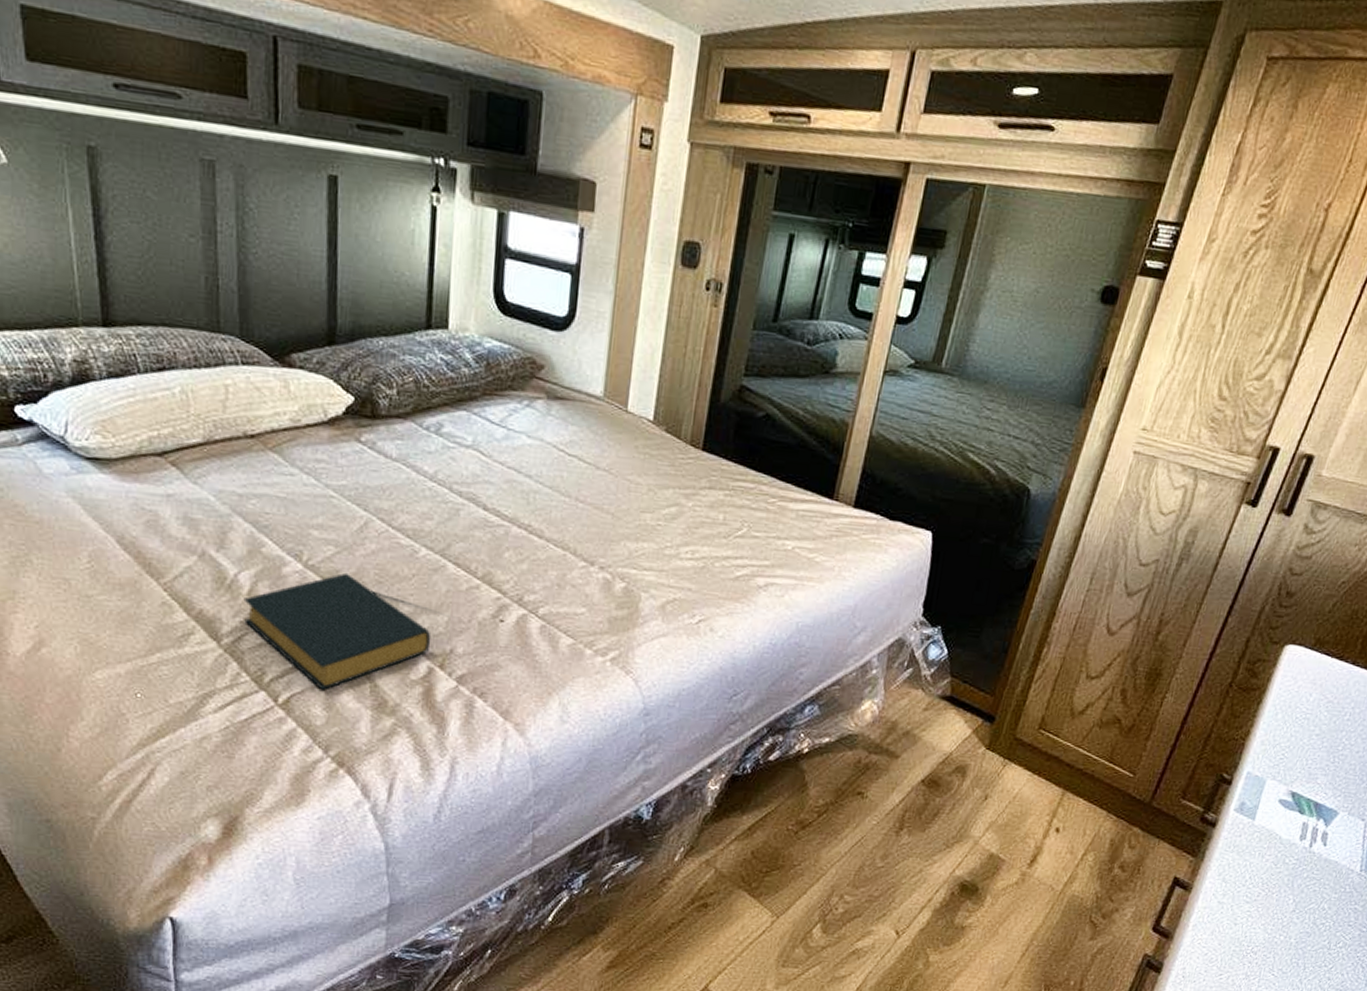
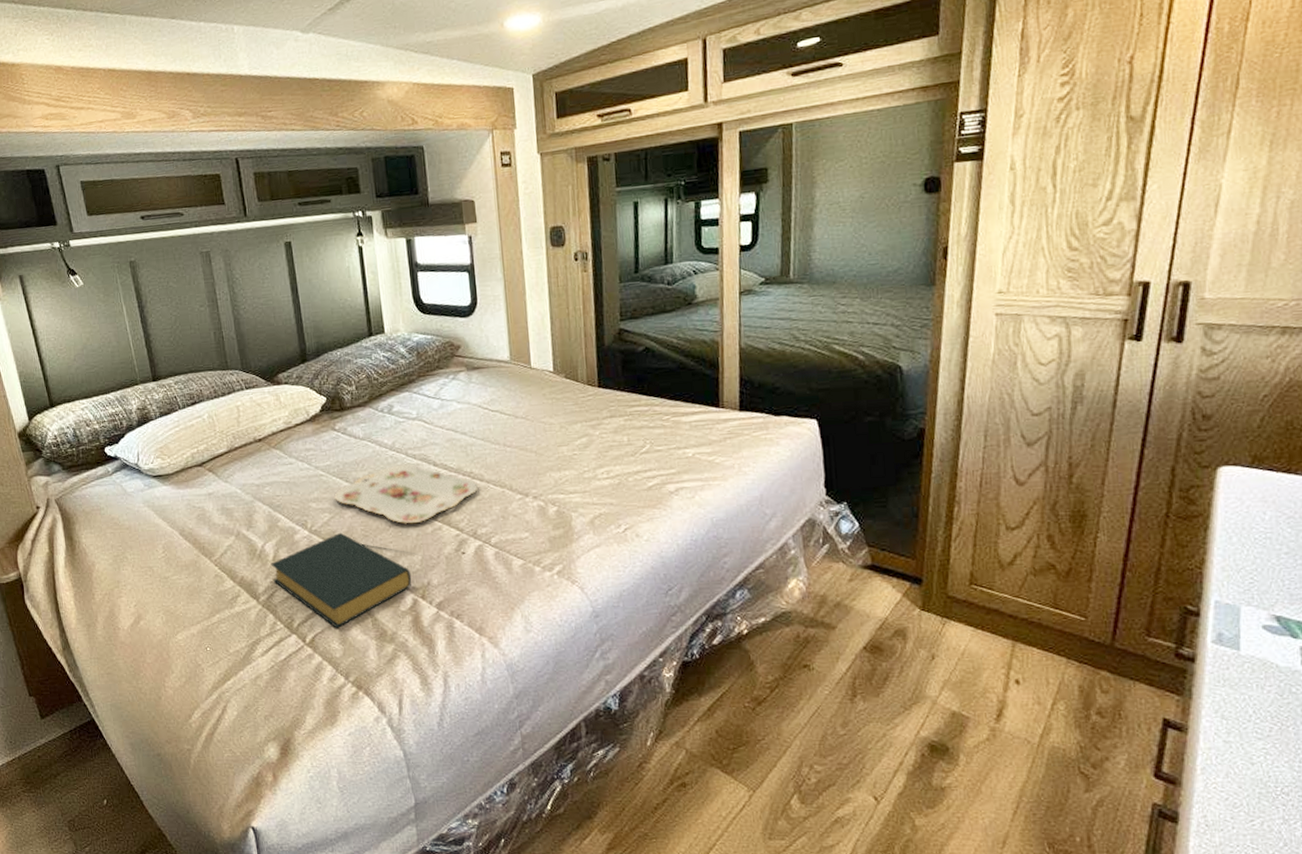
serving tray: none [345,500,536,577] -> present [334,464,479,524]

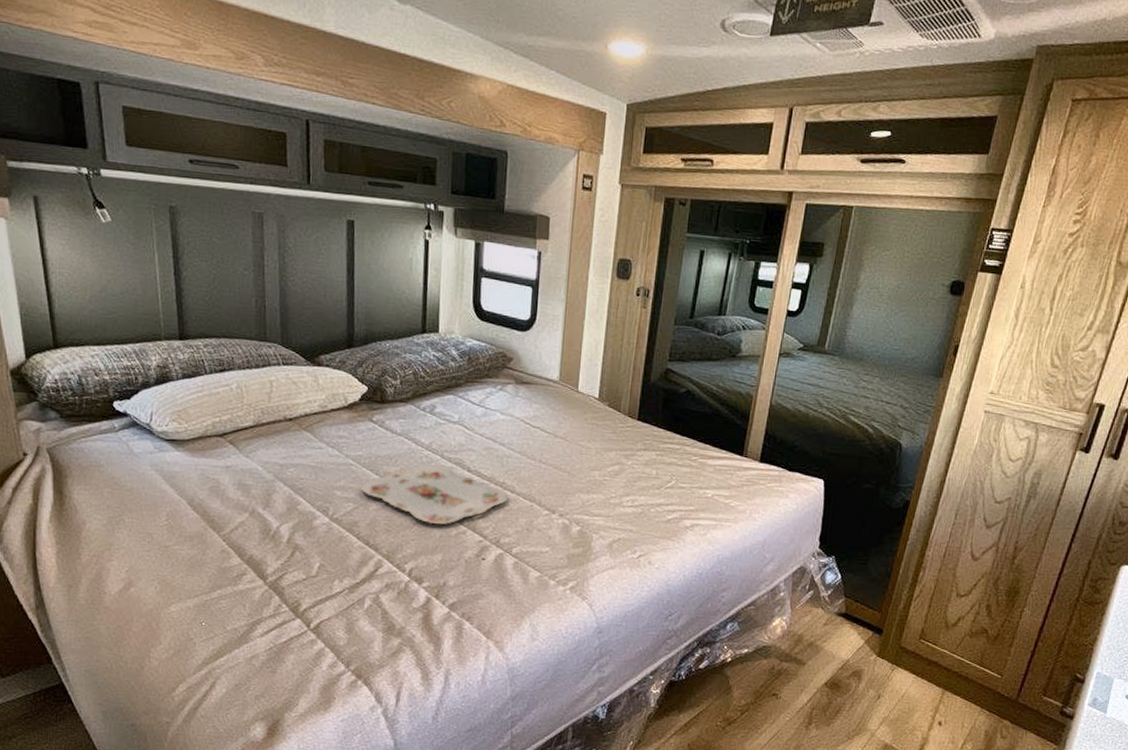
hardback book: present [270,532,412,628] -> none [284,523,429,617]

